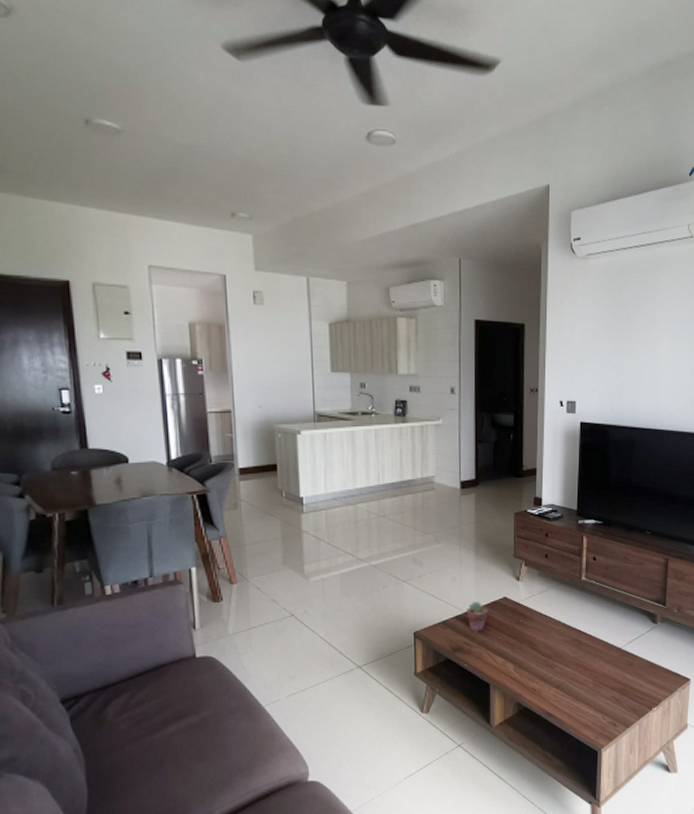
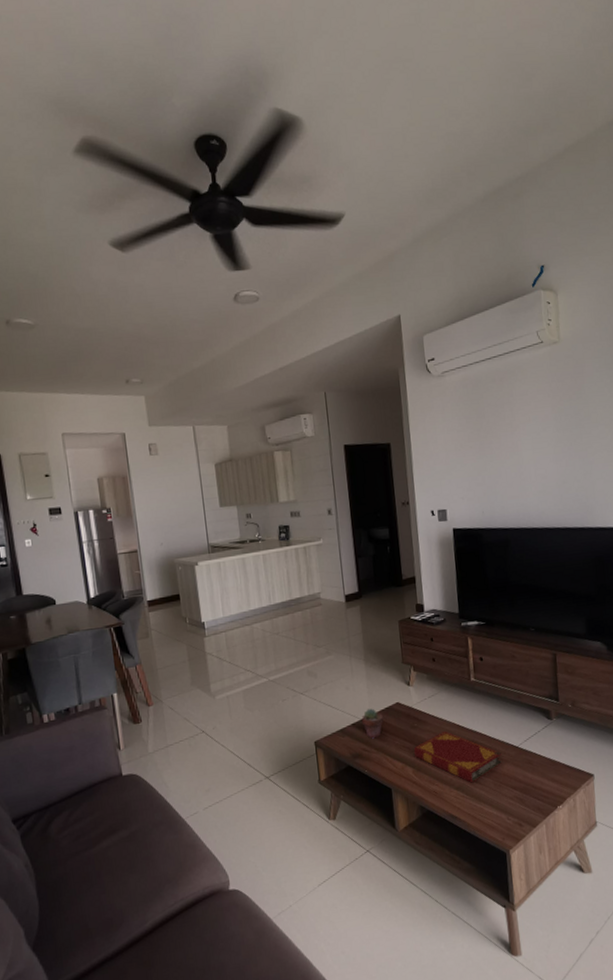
hardback book: none [517,629,605,682] -> present [414,731,502,783]

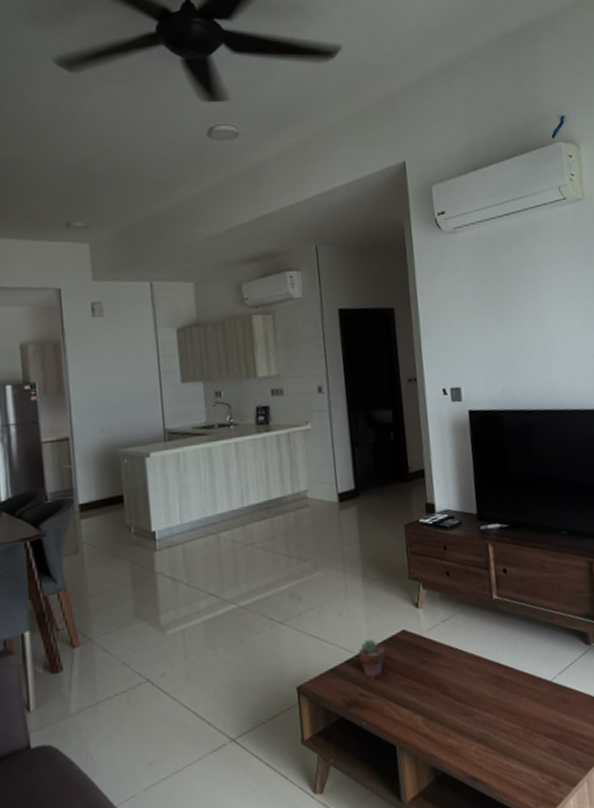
hardback book: present [414,731,502,783] -> none [424,665,533,733]

